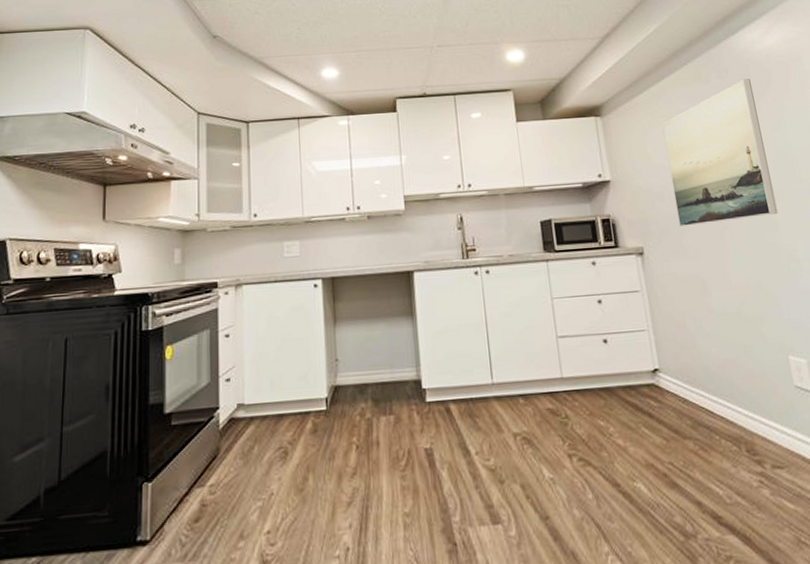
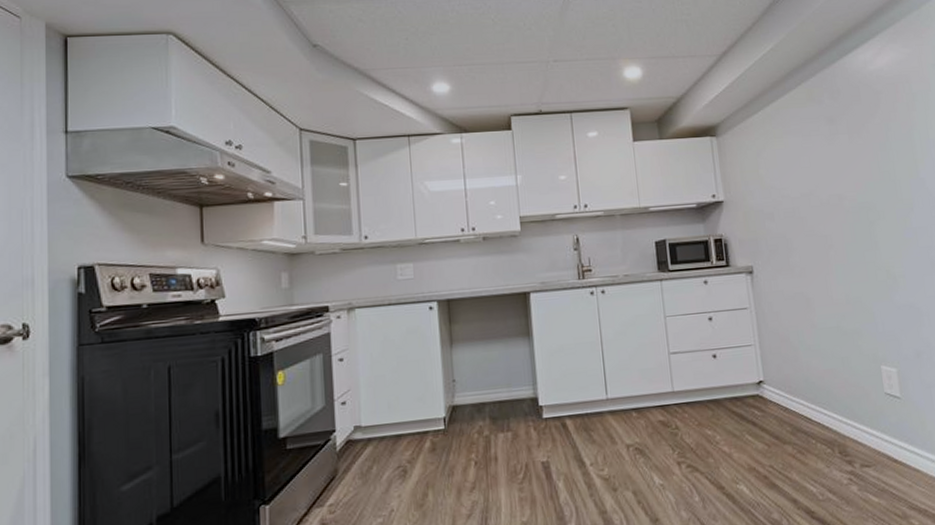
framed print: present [661,79,778,228] -> none [774,100,879,247]

